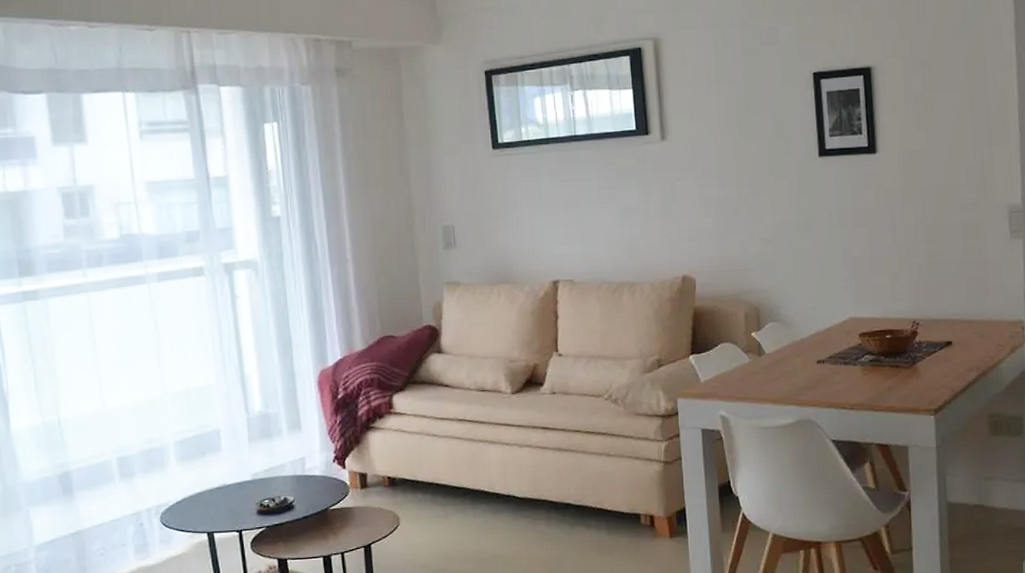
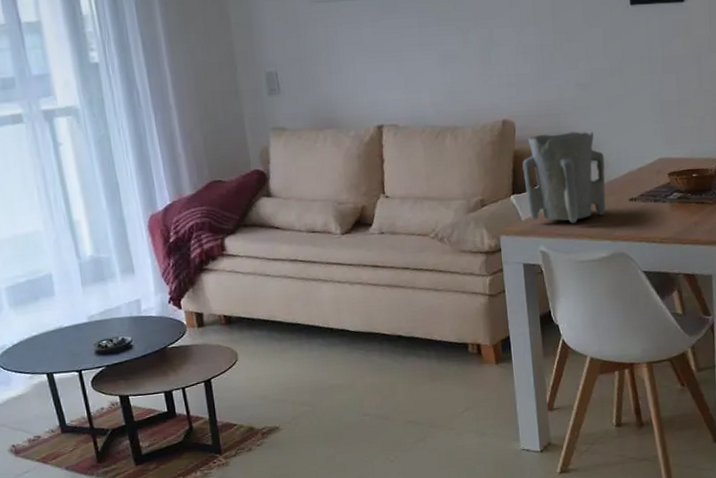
vase: none [702,288,792,386] -> present [522,131,606,223]

